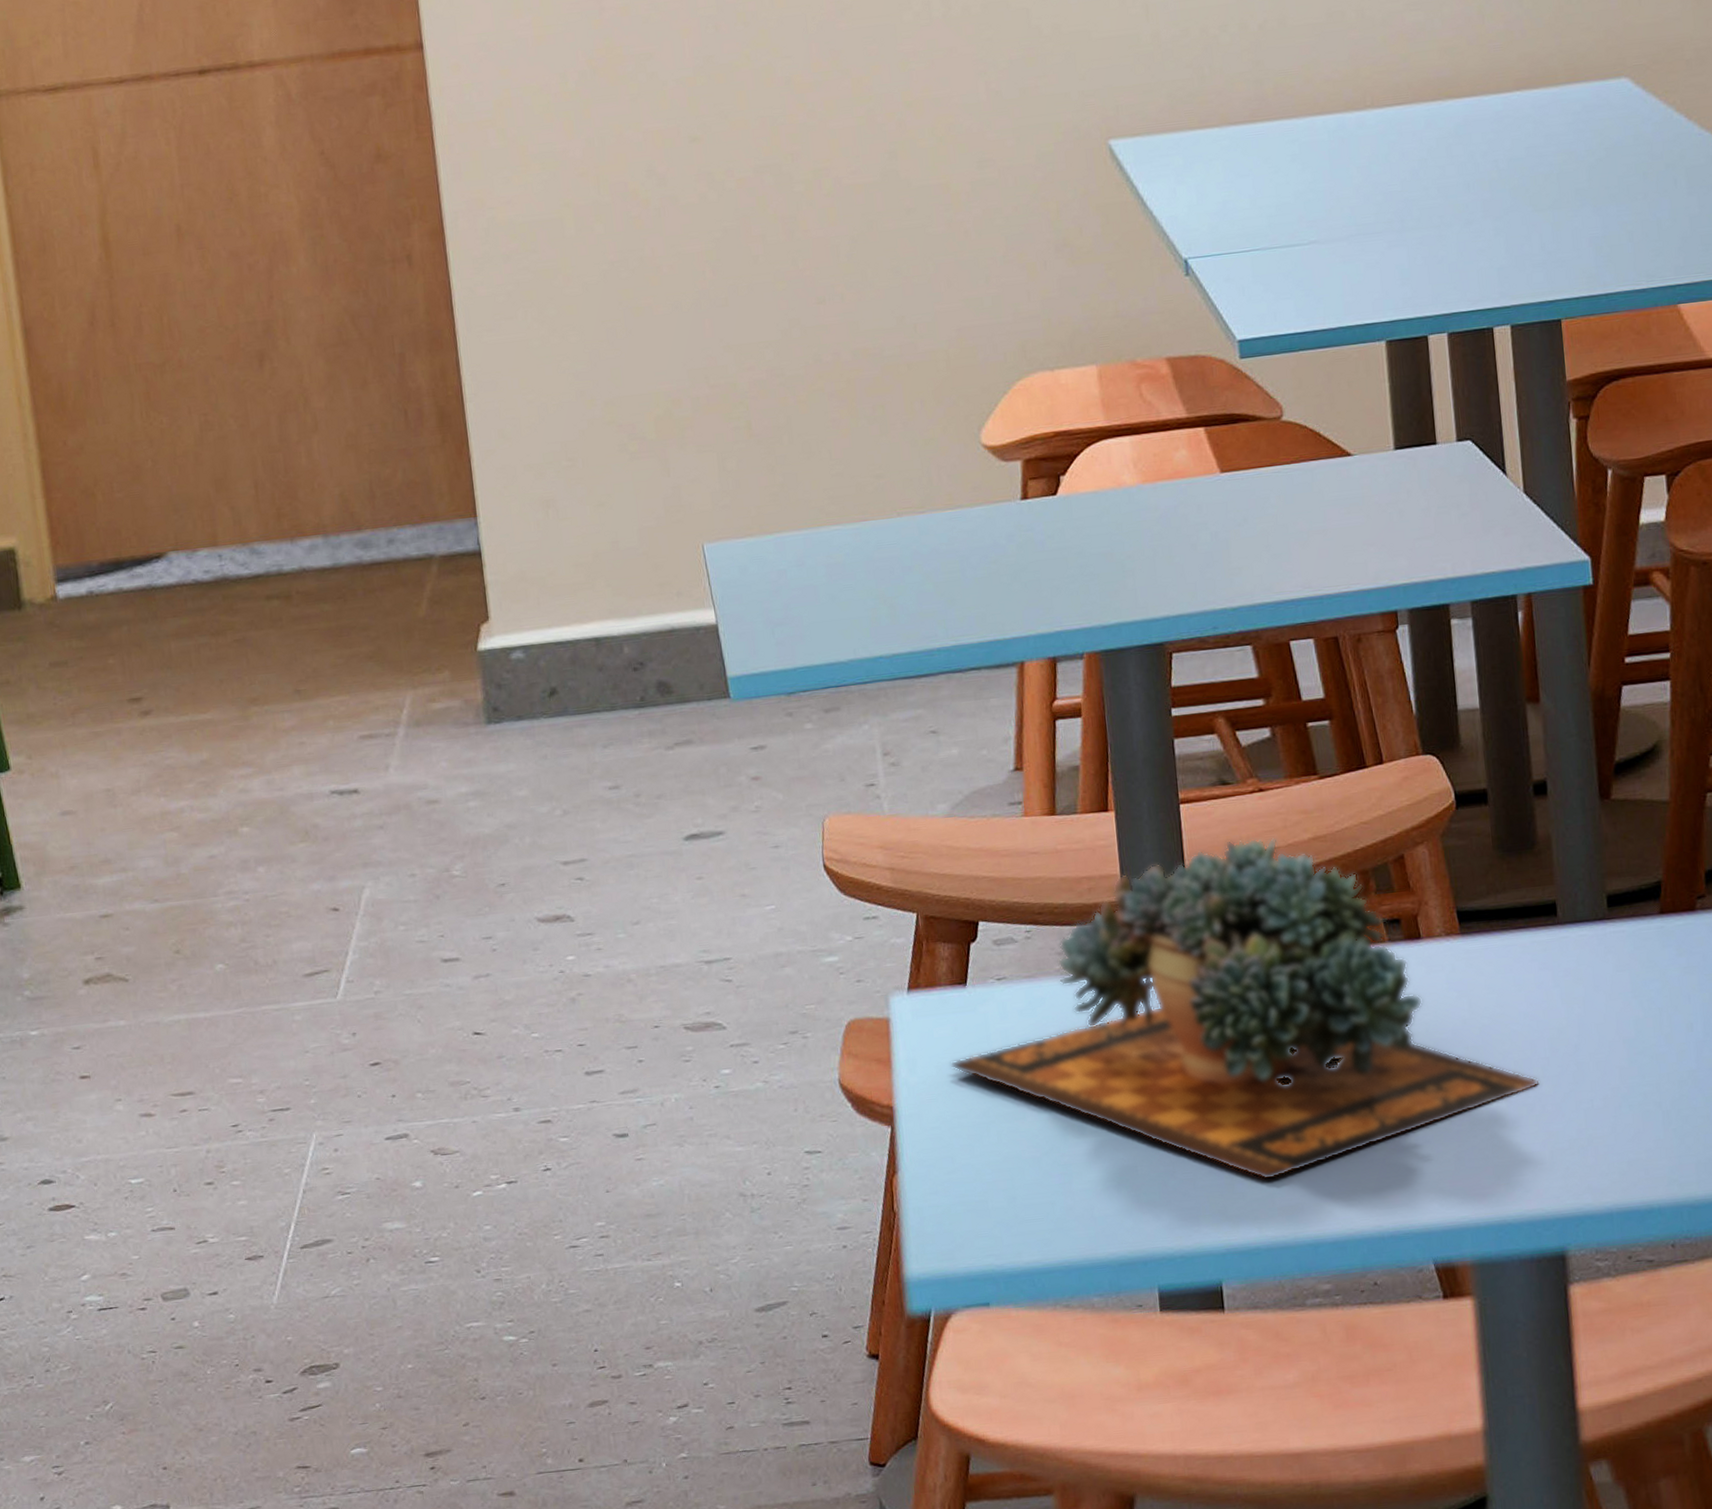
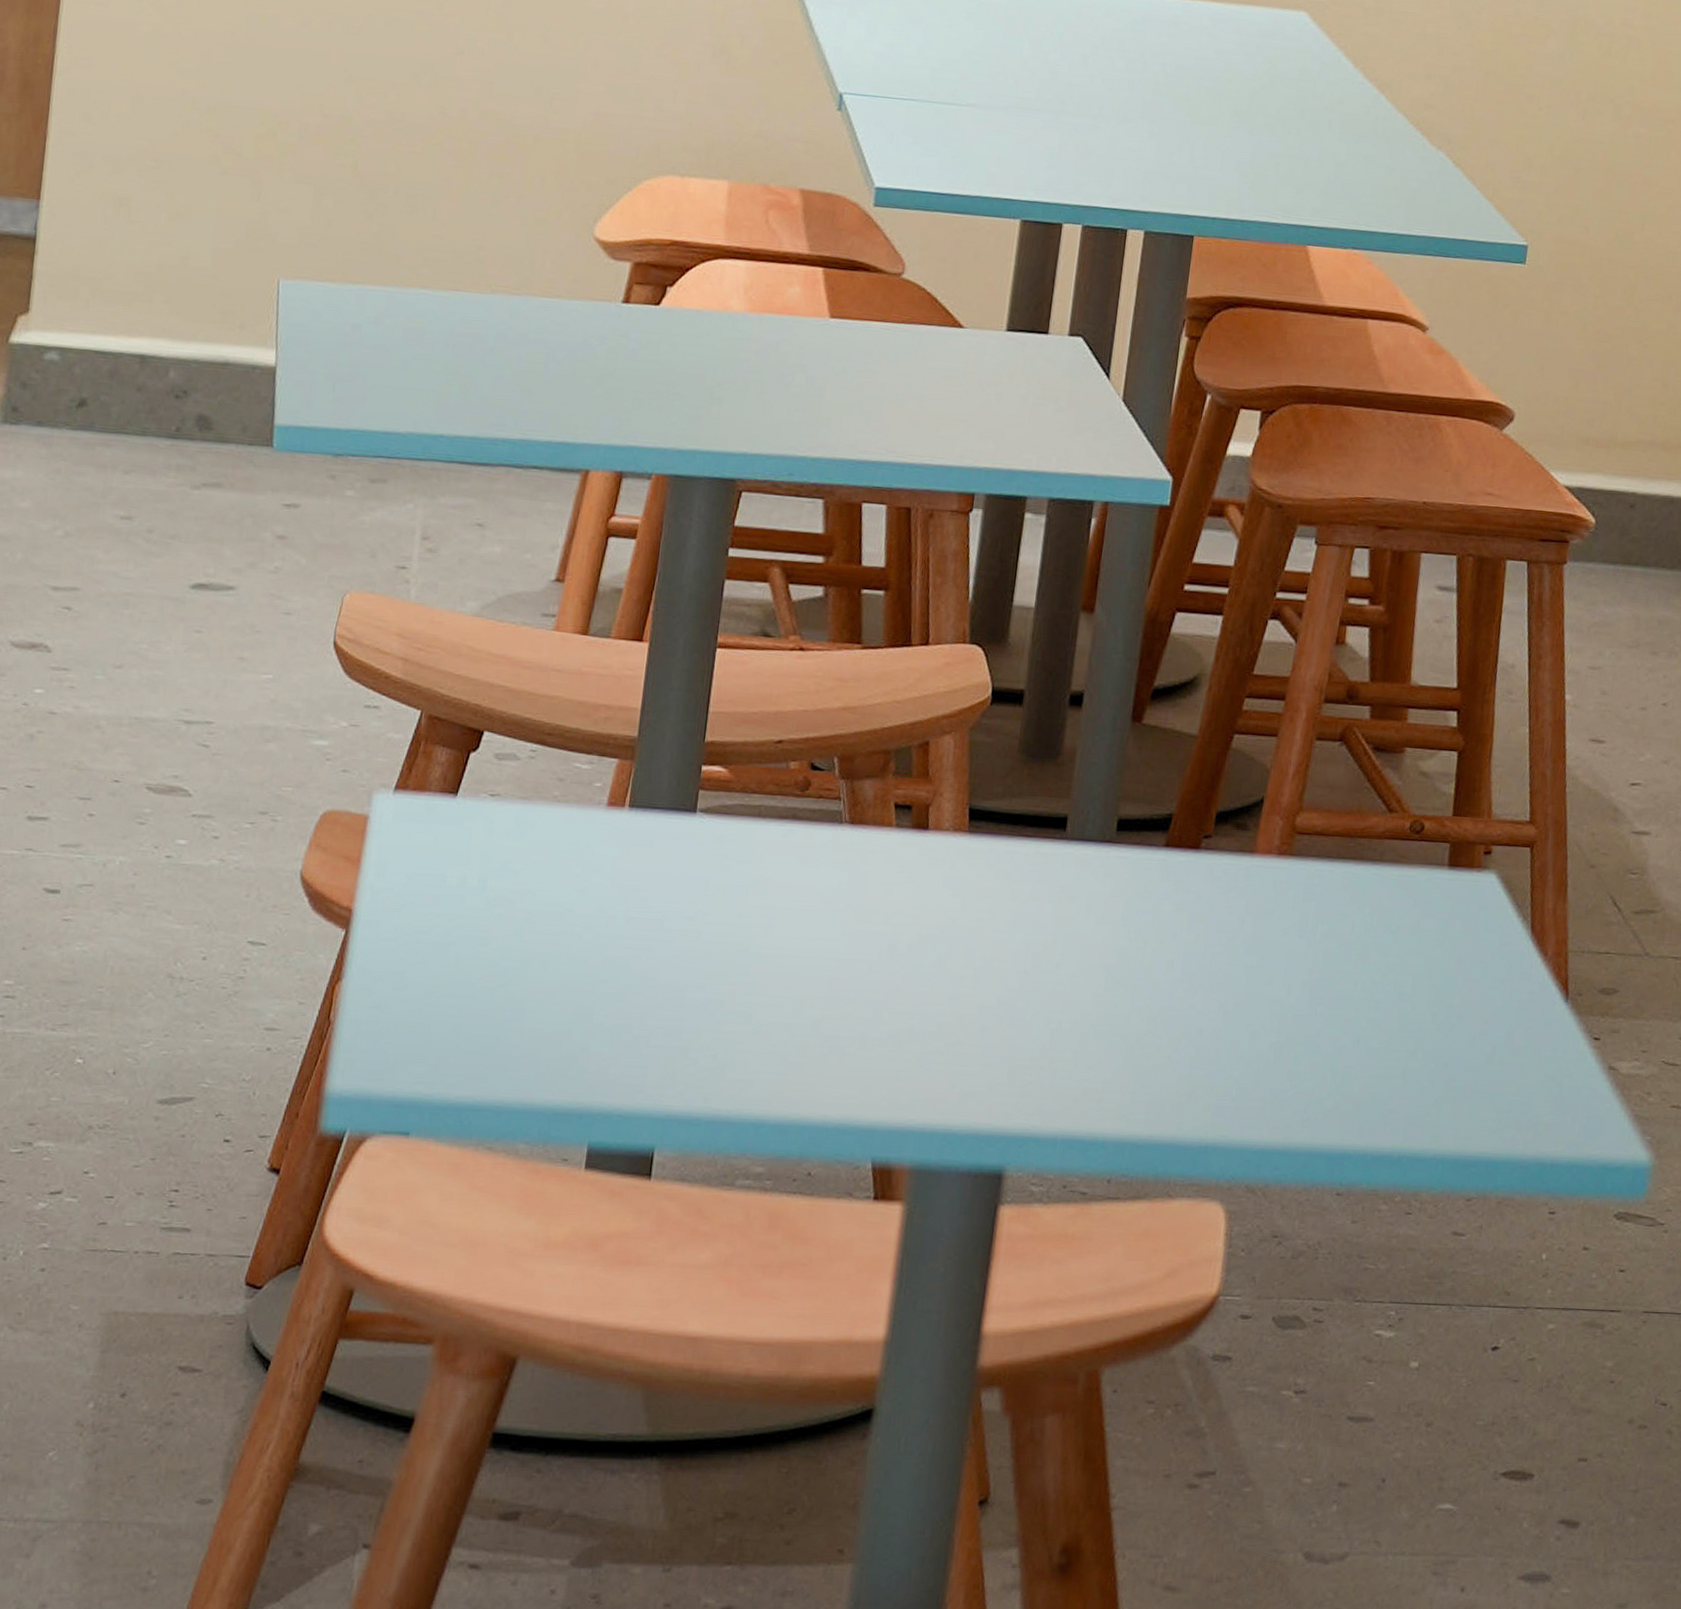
succulent plant: present [950,837,1540,1181] -> none [422,695,1014,1051]

